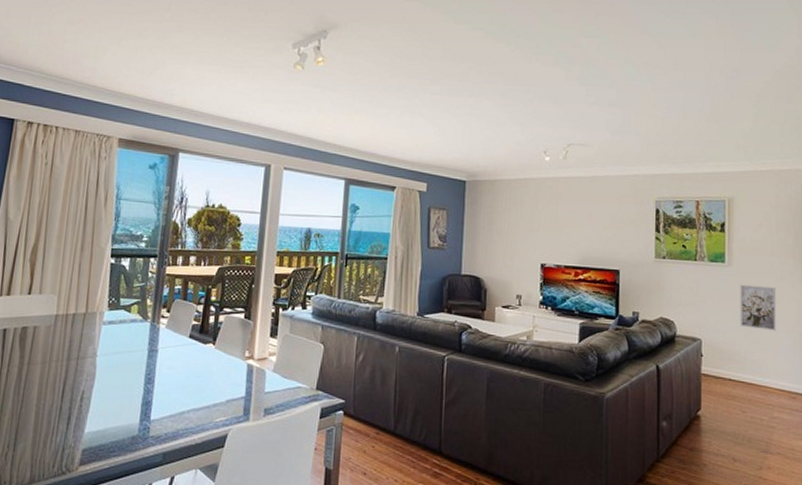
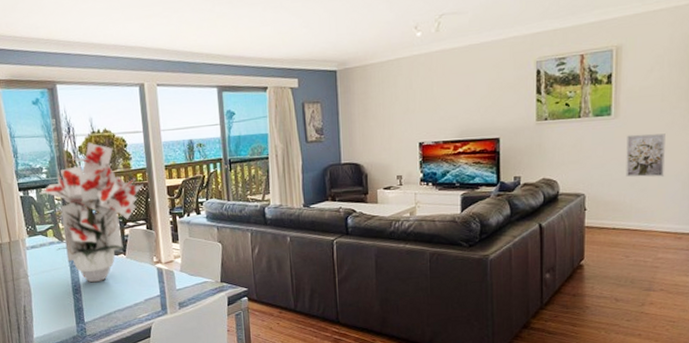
bouquet: none [132,216,250,373] -> present [38,142,144,283]

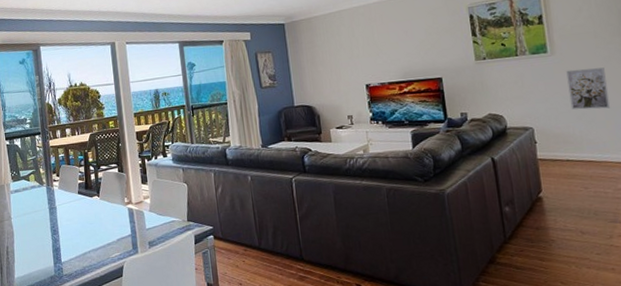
bouquet: present [38,142,144,283] -> none [22,95,115,224]

